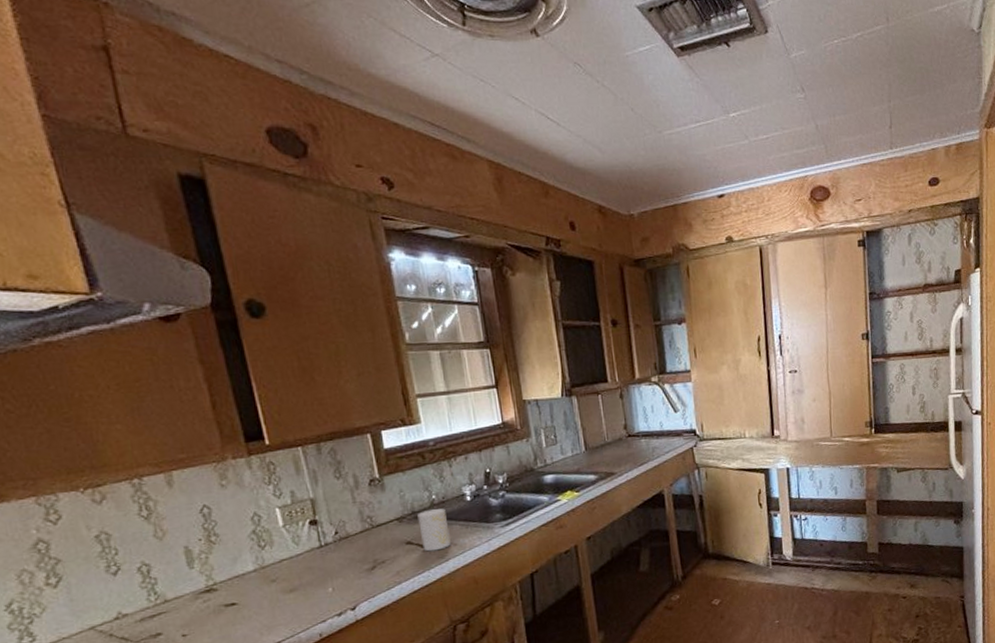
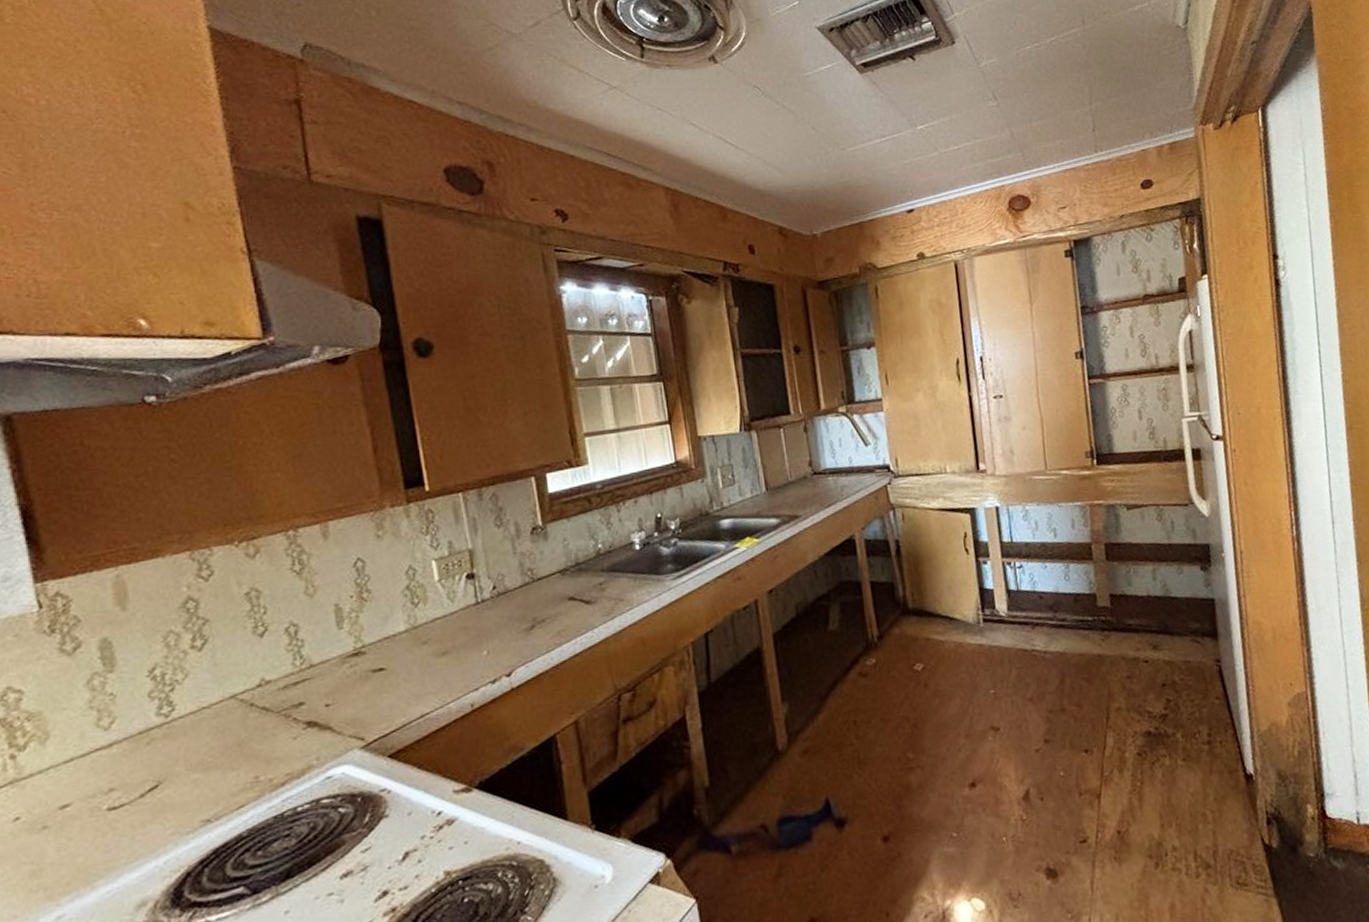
cup: present [417,508,451,552] -> none [582,559,617,609]

